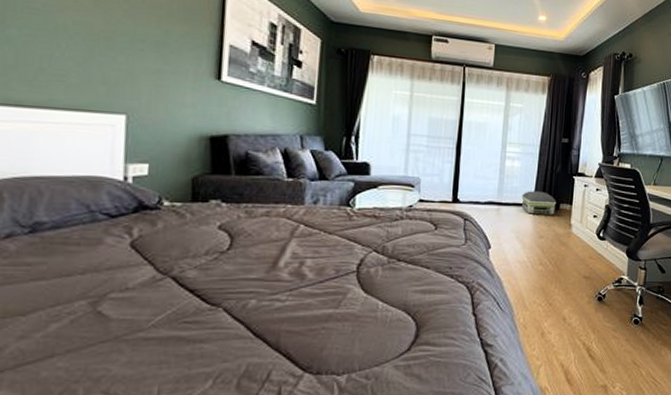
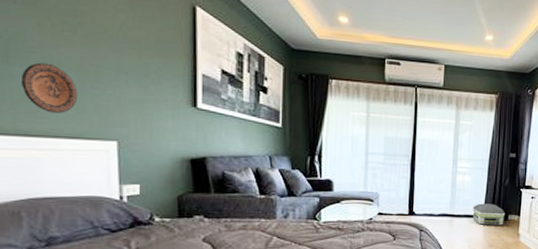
decorative plate: none [16,25,85,82] -> present [20,62,79,113]

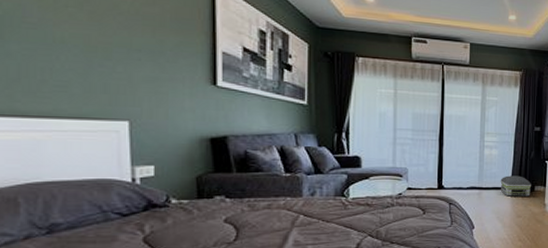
decorative plate: present [20,62,79,113] -> none [17,39,85,93]

